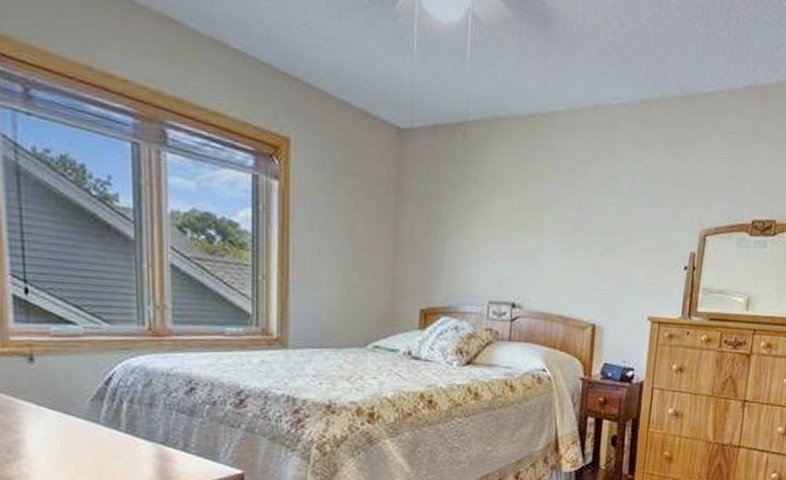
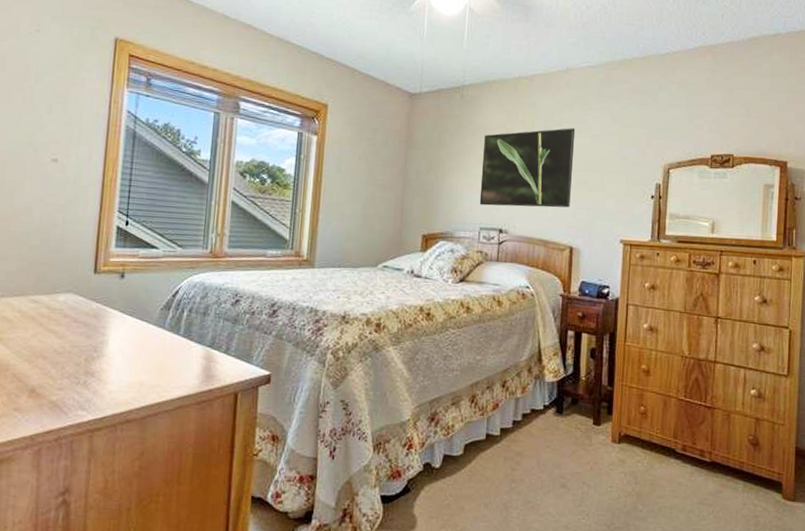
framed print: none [488,181,602,279] -> present [479,128,576,208]

